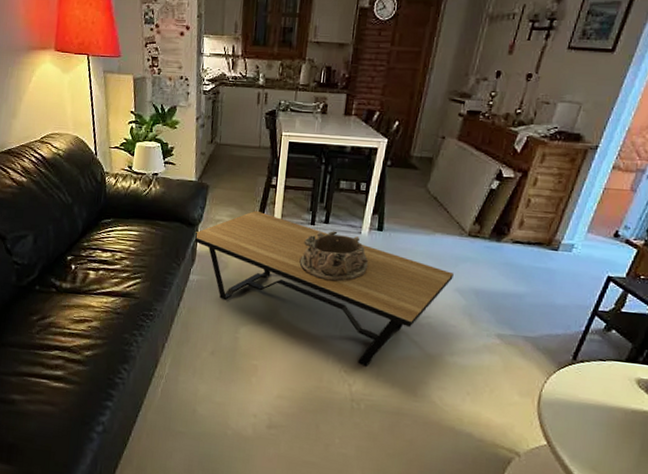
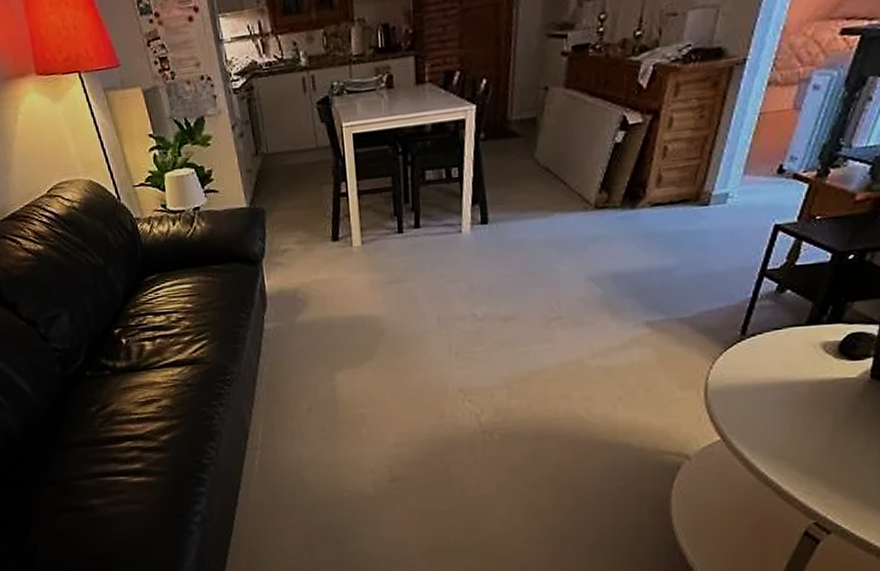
coffee table: present [193,210,454,367] -> none [259,229,583,391]
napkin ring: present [299,231,369,282] -> none [392,235,477,298]

